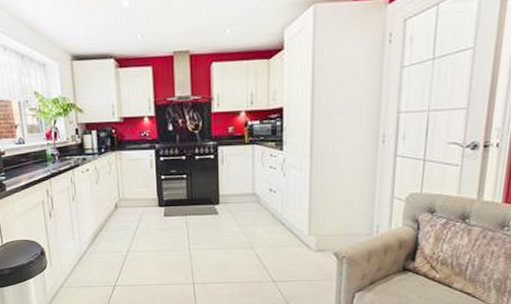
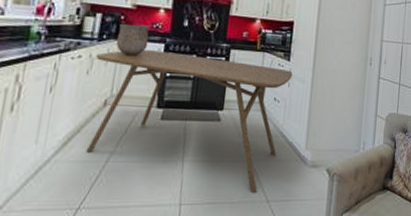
dining table: none [100,156,288,275] -> present [85,50,293,194]
vessel: none [112,135,140,165] -> present [116,23,151,56]

